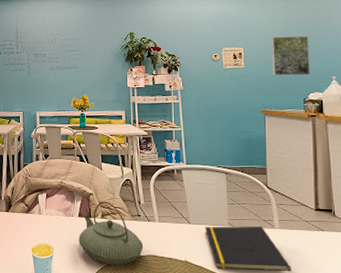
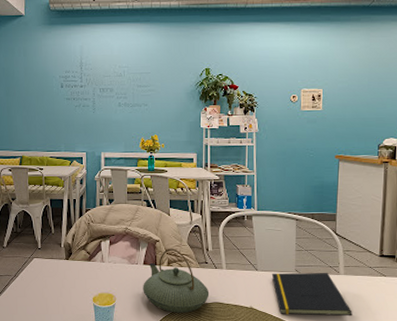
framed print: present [271,36,310,76] -> none [350,78,389,120]

